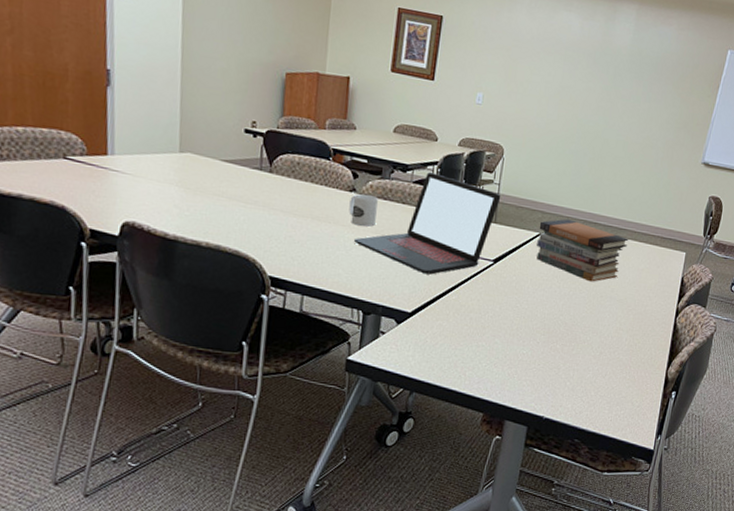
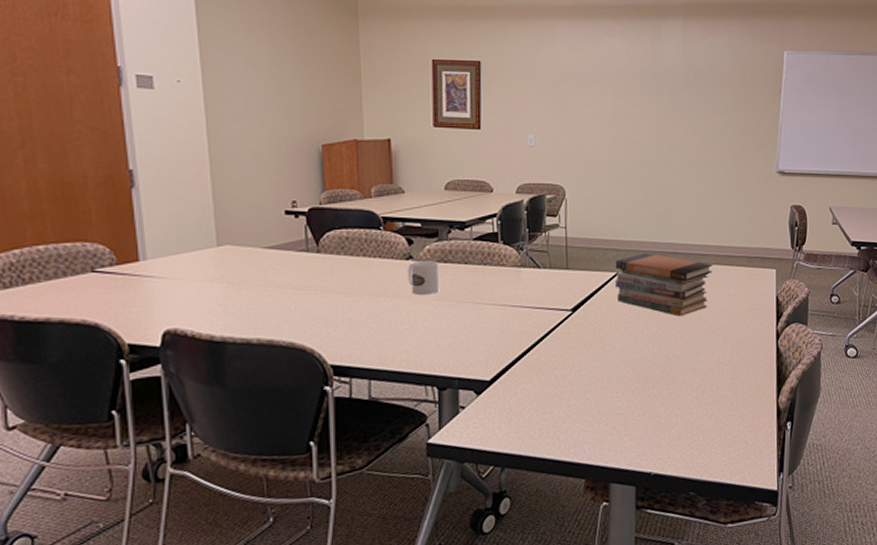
laptop: present [354,171,501,275] -> none [418,225,570,336]

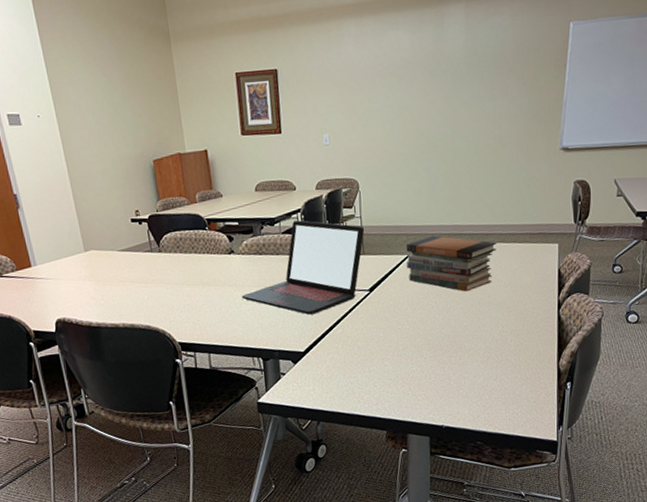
mug: present [408,259,438,295] -> none [230,253,257,283]
laptop: none [418,225,570,336] -> present [242,220,365,315]

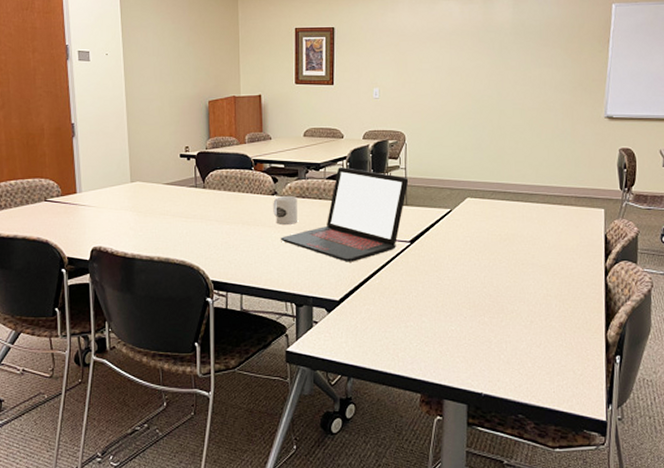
mug: none [230,253,257,283] -> present [273,195,297,225]
book stack: present [406,235,497,292] -> none [449,192,542,251]

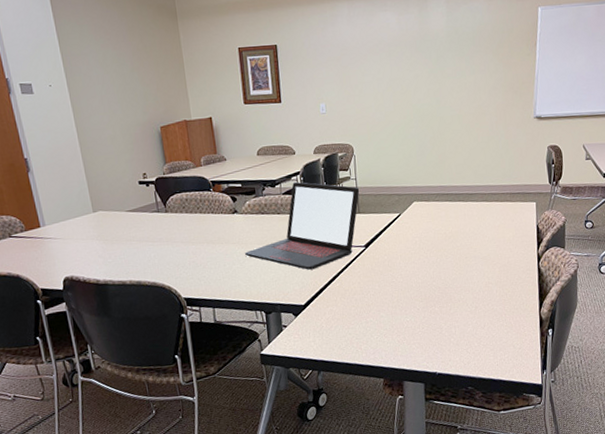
mug: present [273,195,297,225] -> none [234,212,259,241]

